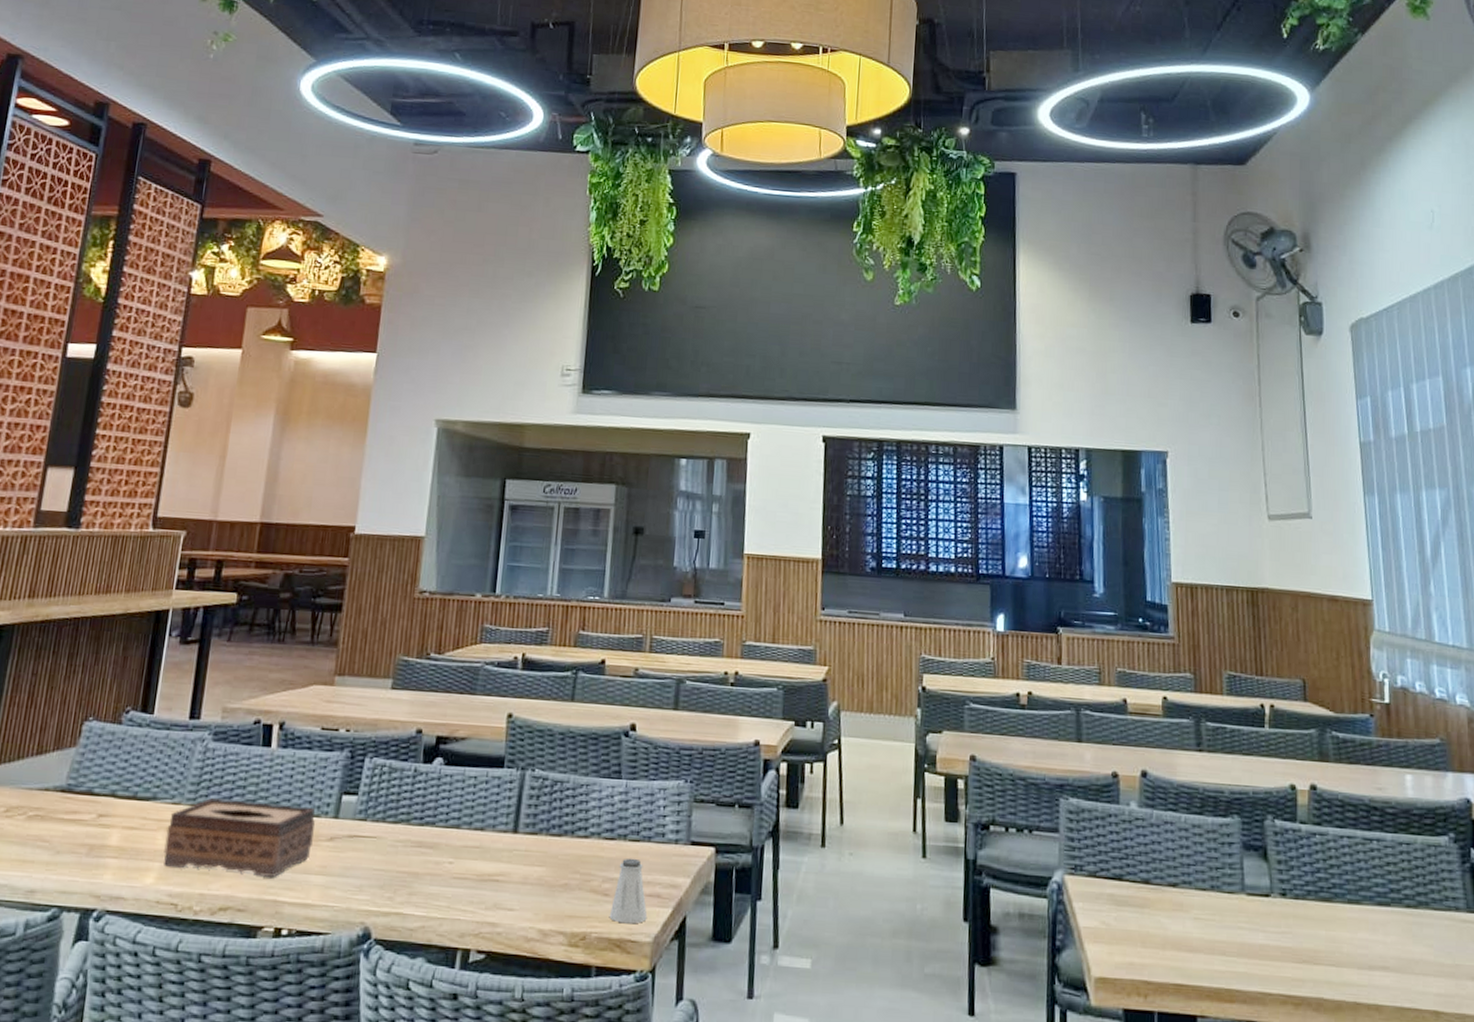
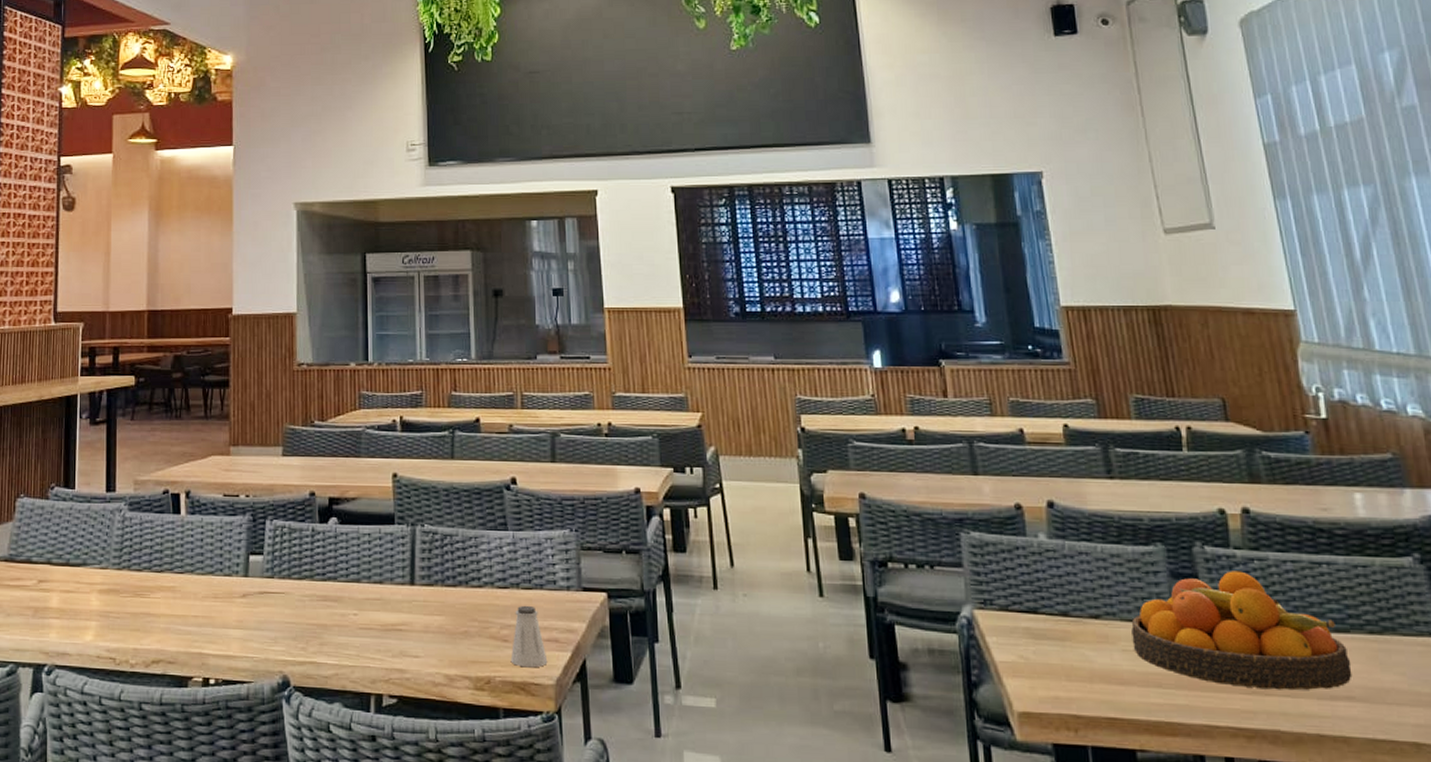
tissue box: present [164,798,315,878] -> none [98,562,227,633]
fruit bowl: none [1204,844,1389,960] -> present [1131,571,1352,691]

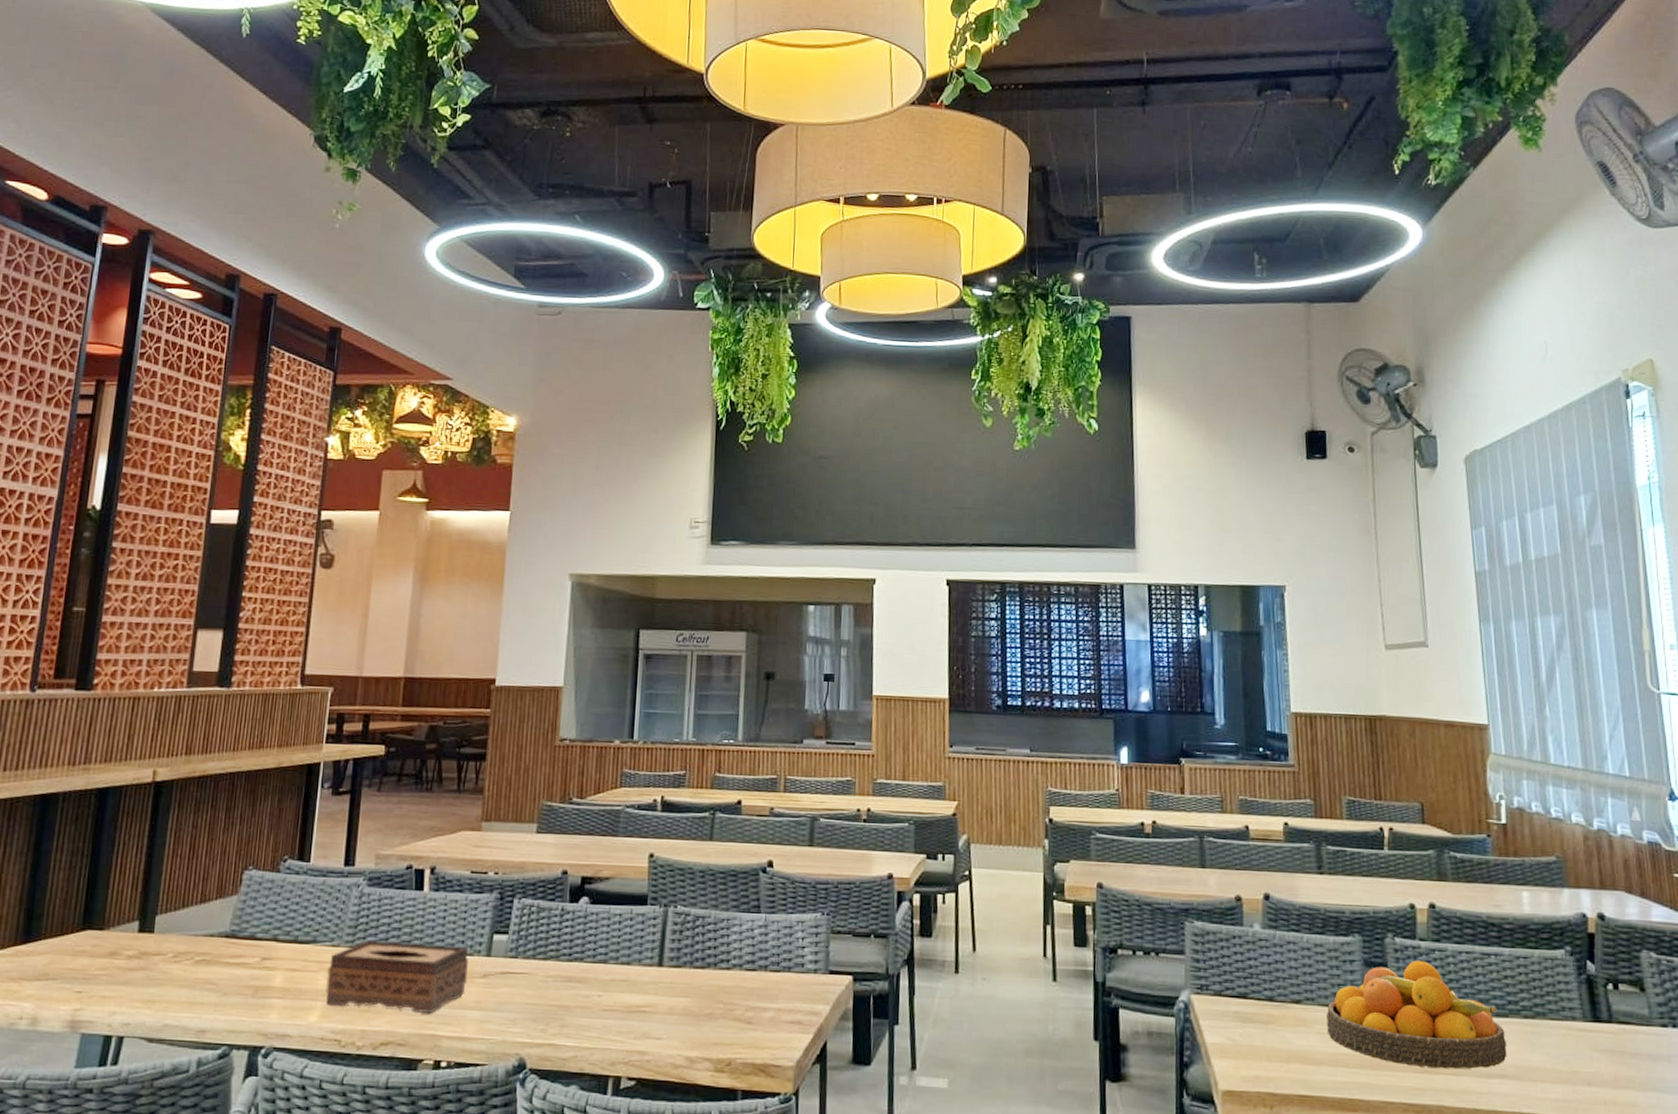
tissue box: none [98,562,227,633] -> present [326,940,468,1014]
saltshaker: present [510,605,548,668] -> none [753,987,790,1050]

